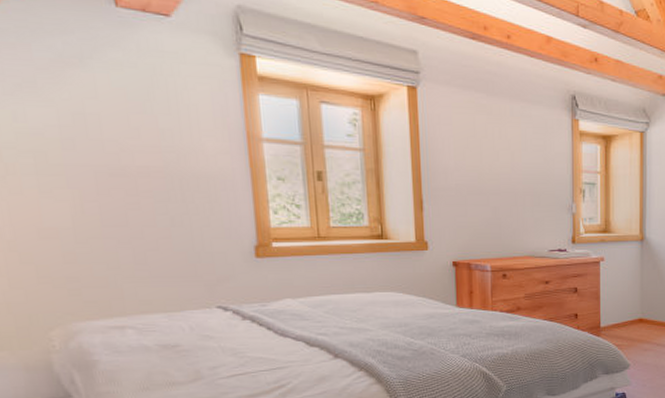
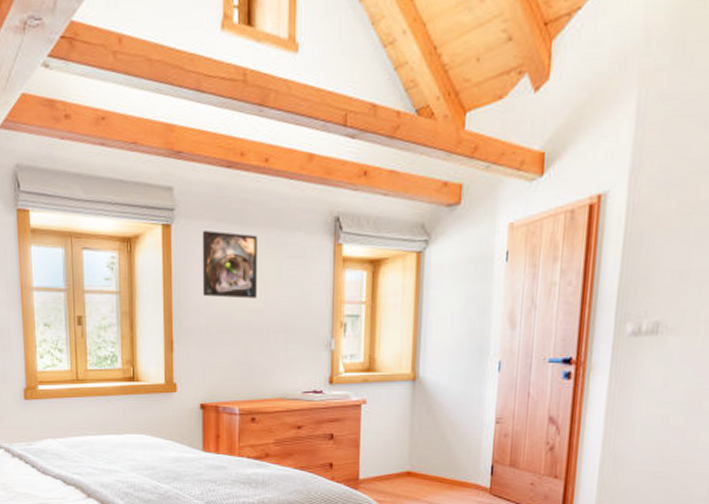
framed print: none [448,96,504,163] -> present [202,230,257,299]

